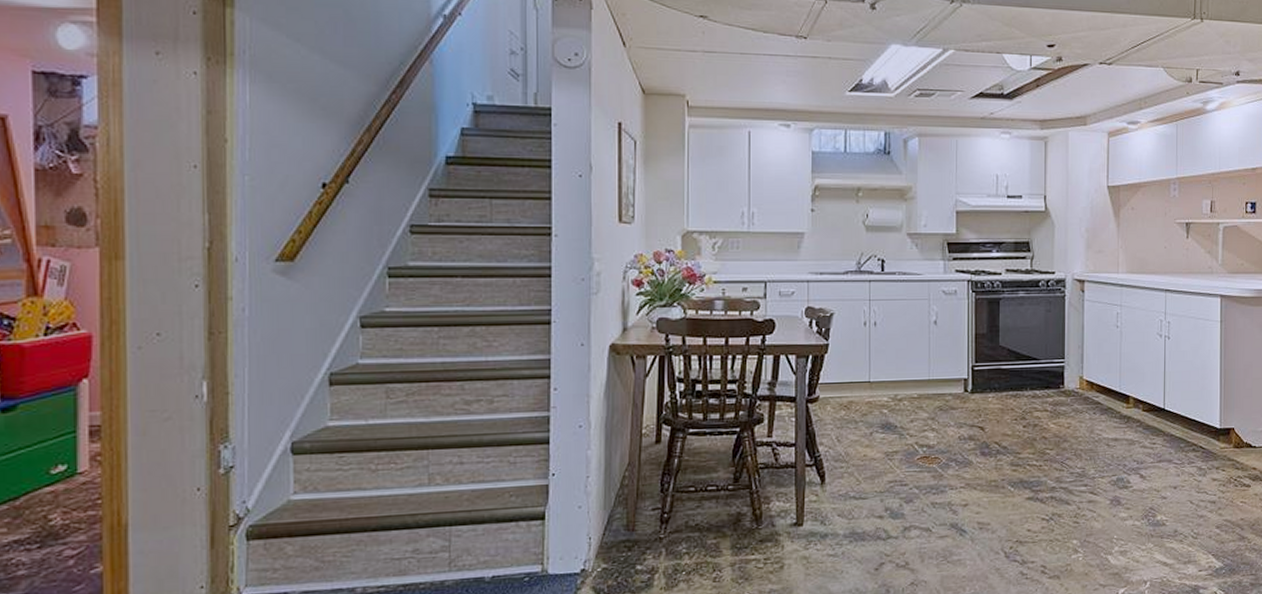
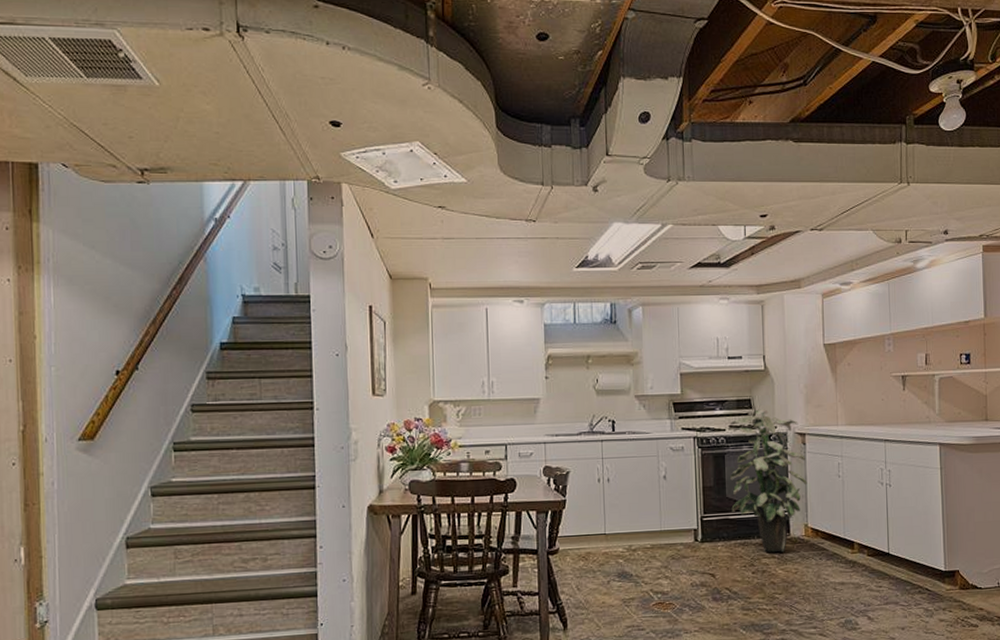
indoor plant: none [1004,253,1084,406] -> present [730,409,808,553]

